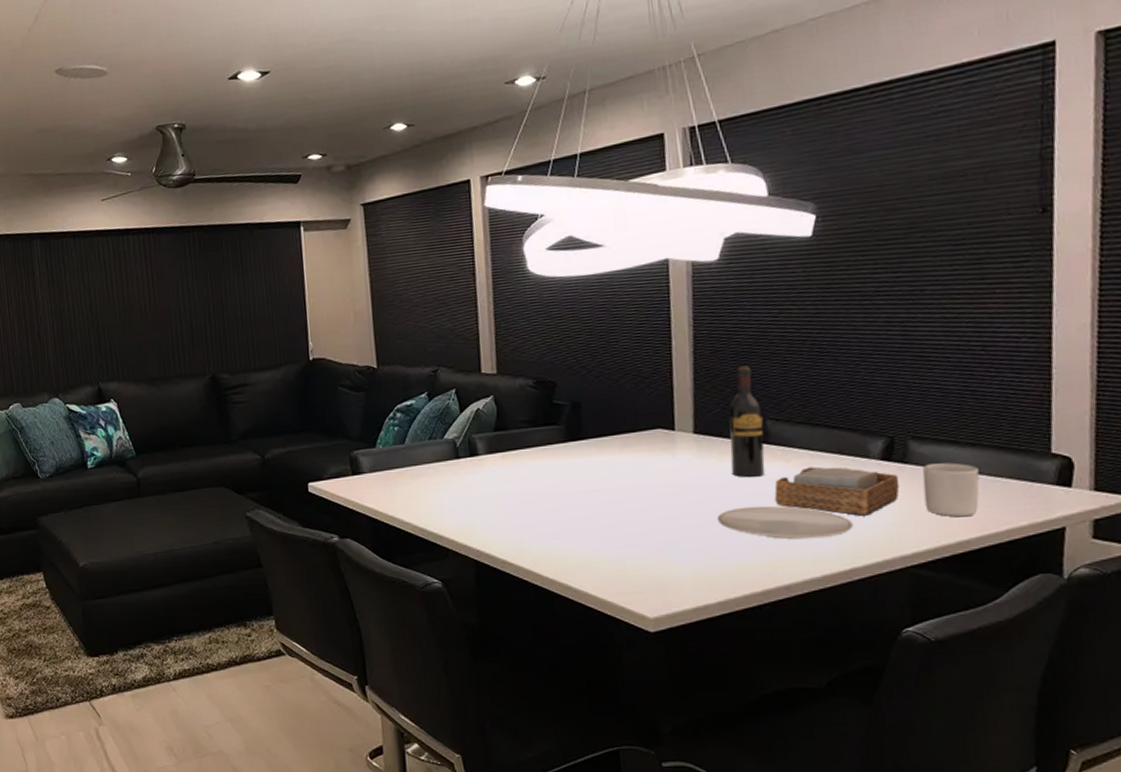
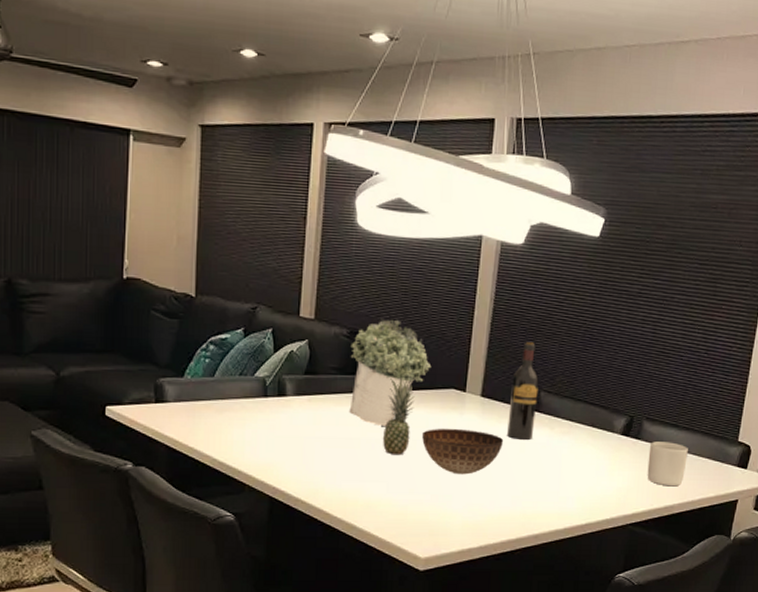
potted plant: none [538,362,631,477] -> present [349,319,432,426]
fruit: none [586,423,618,507] -> present [382,378,415,455]
bowl: none [631,471,730,523] -> present [422,428,504,475]
plate: present [718,505,854,540] -> none [490,465,594,497]
napkin holder: present [774,466,900,516] -> none [537,435,632,480]

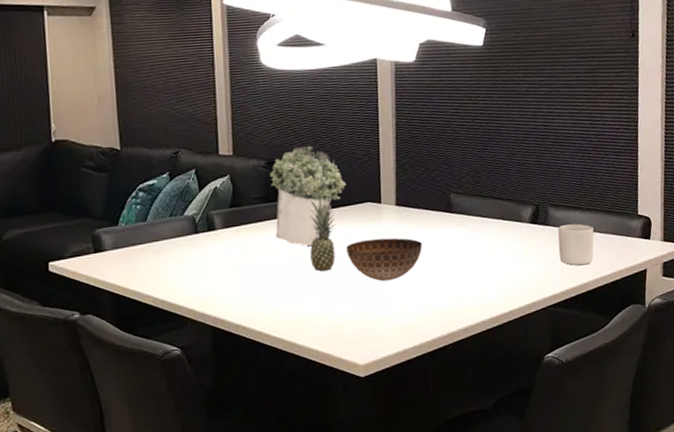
wine bottle: present [507,342,539,440] -> none [422,149,449,241]

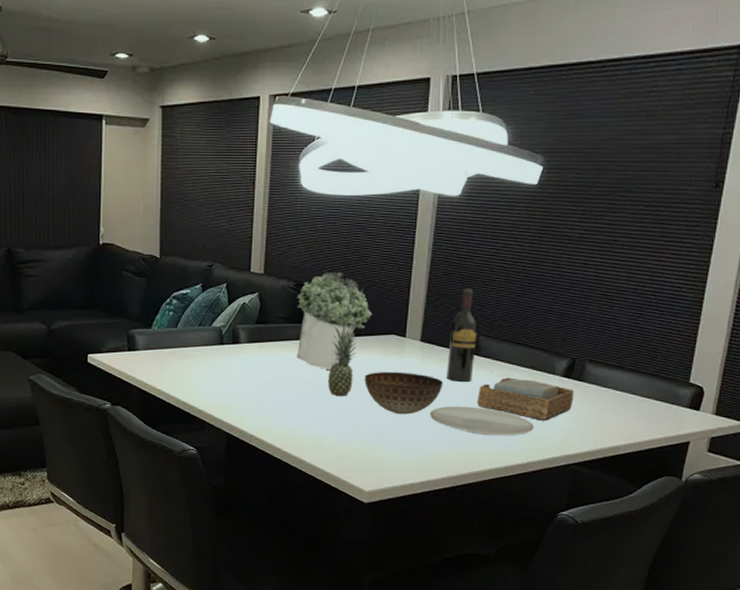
plate: none [414,263,512,290] -> present [430,406,535,436]
wine bottle: none [422,149,449,241] -> present [447,289,478,382]
napkin holder: none [456,230,543,268] -> present [477,377,575,421]
mug: present [557,224,594,266] -> none [590,383,634,428]

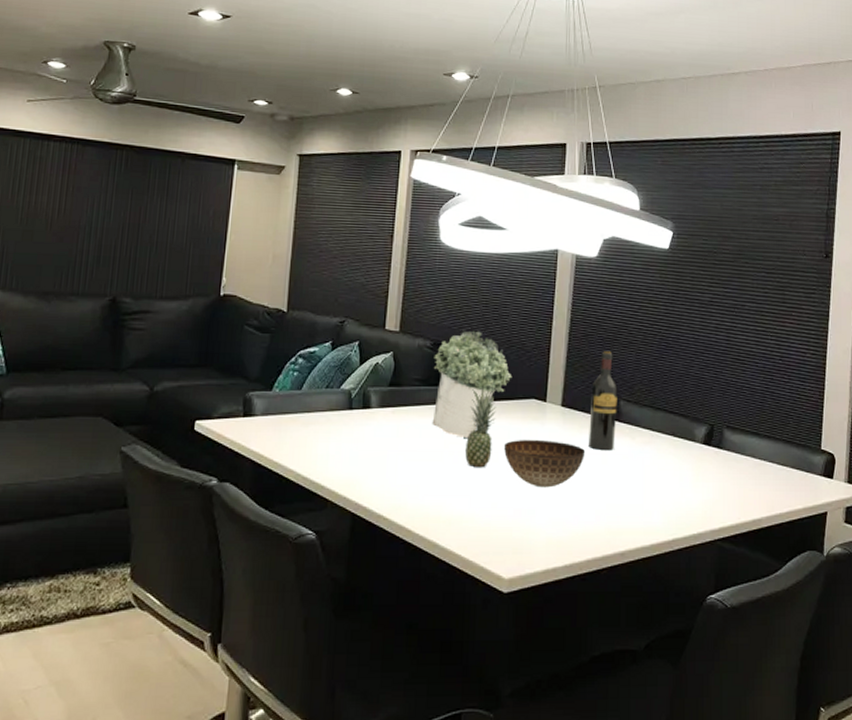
plate: present [430,406,535,436] -> none [573,477,678,510]
napkin holder: present [477,377,575,421] -> none [620,445,715,492]

